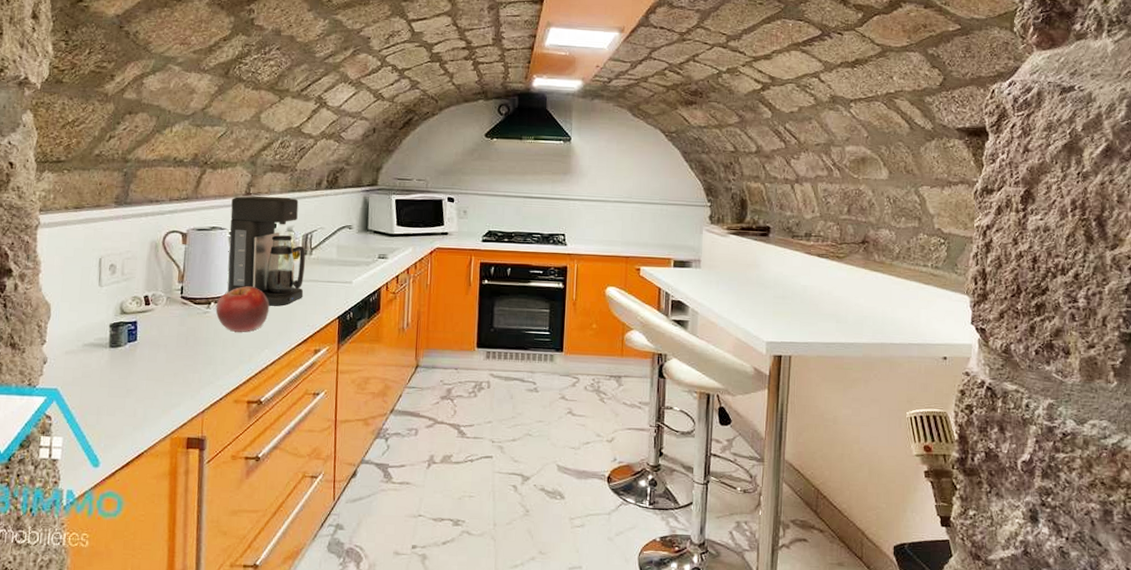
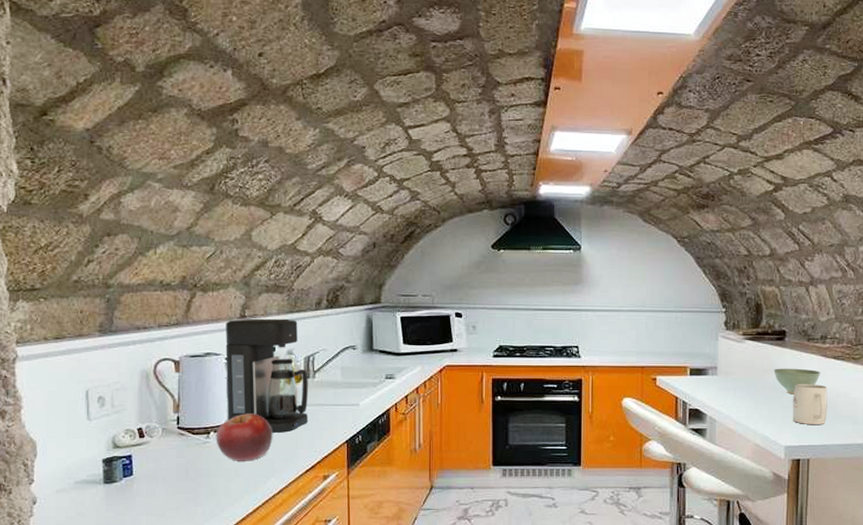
bowl: none [757,263,805,290] -> present [774,368,821,394]
mug: none [775,279,811,323] -> present [792,383,828,426]

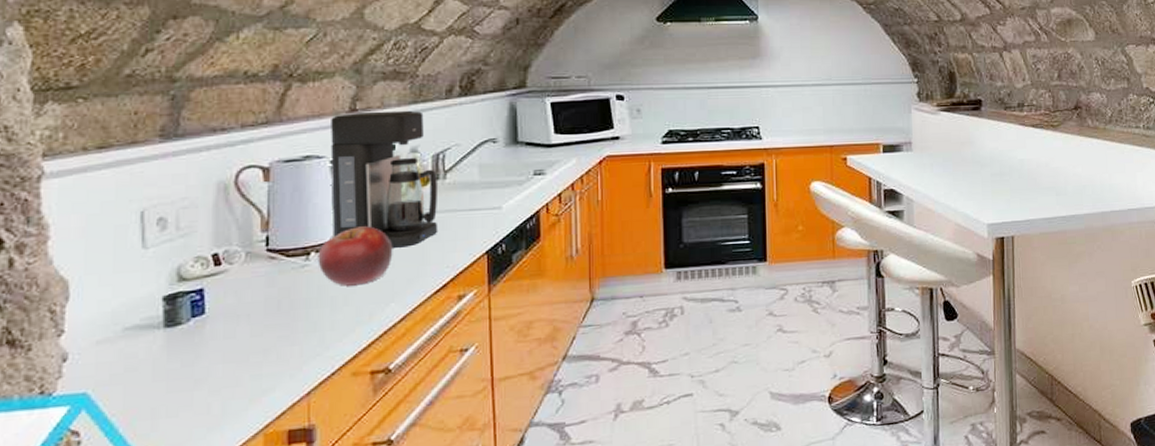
bowl: present [774,368,821,394] -> none [971,139,1020,168]
mug: present [792,383,828,426] -> none [992,154,1029,200]

